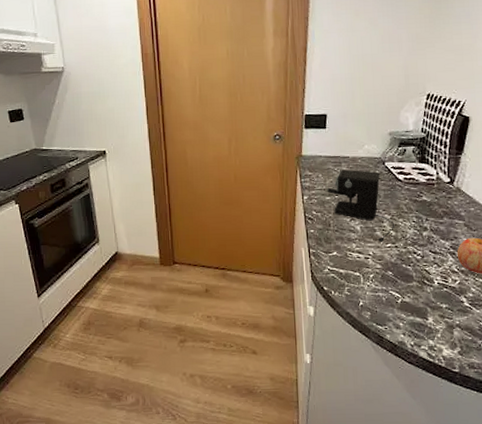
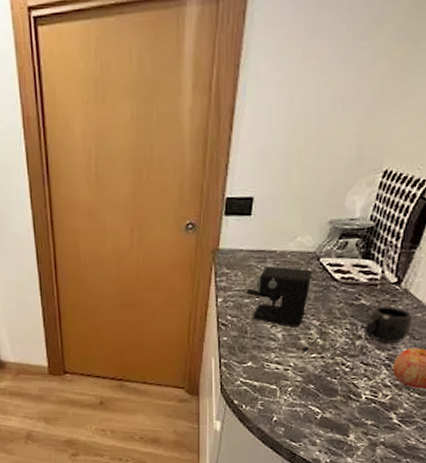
mug: none [428,202,468,234] -> present [364,306,414,343]

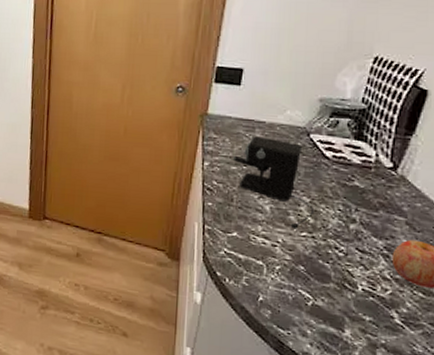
mug: present [364,306,414,343] -> none [359,190,413,232]

